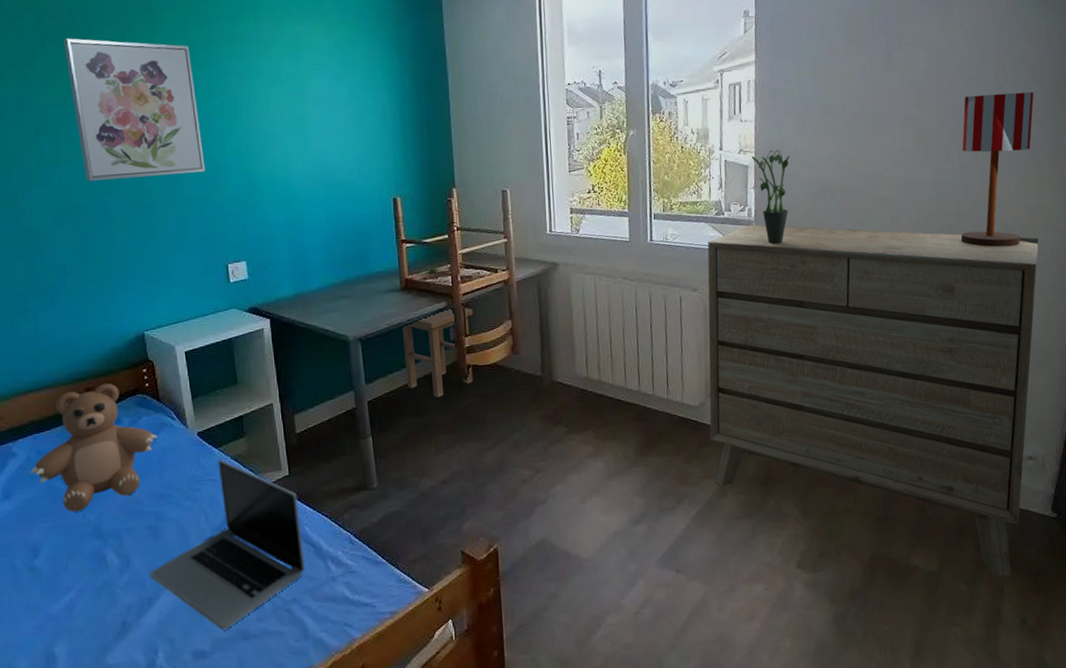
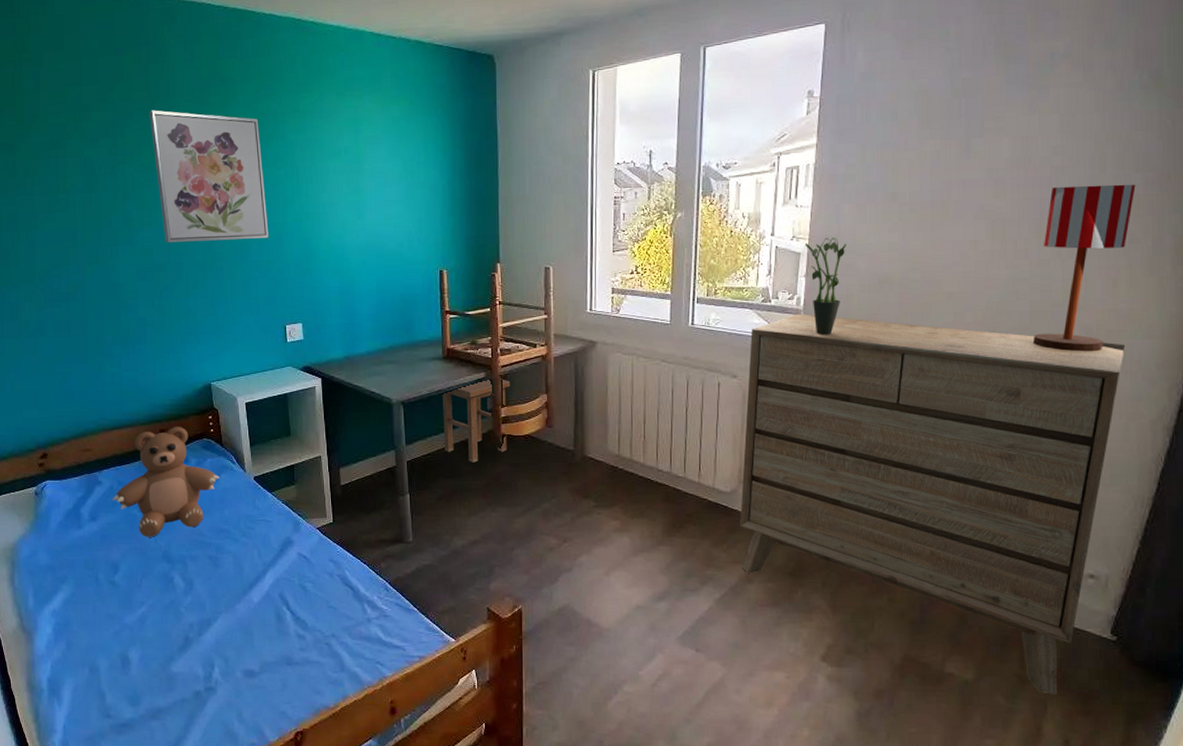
laptop: present [149,459,306,630] -> none [209,502,344,654]

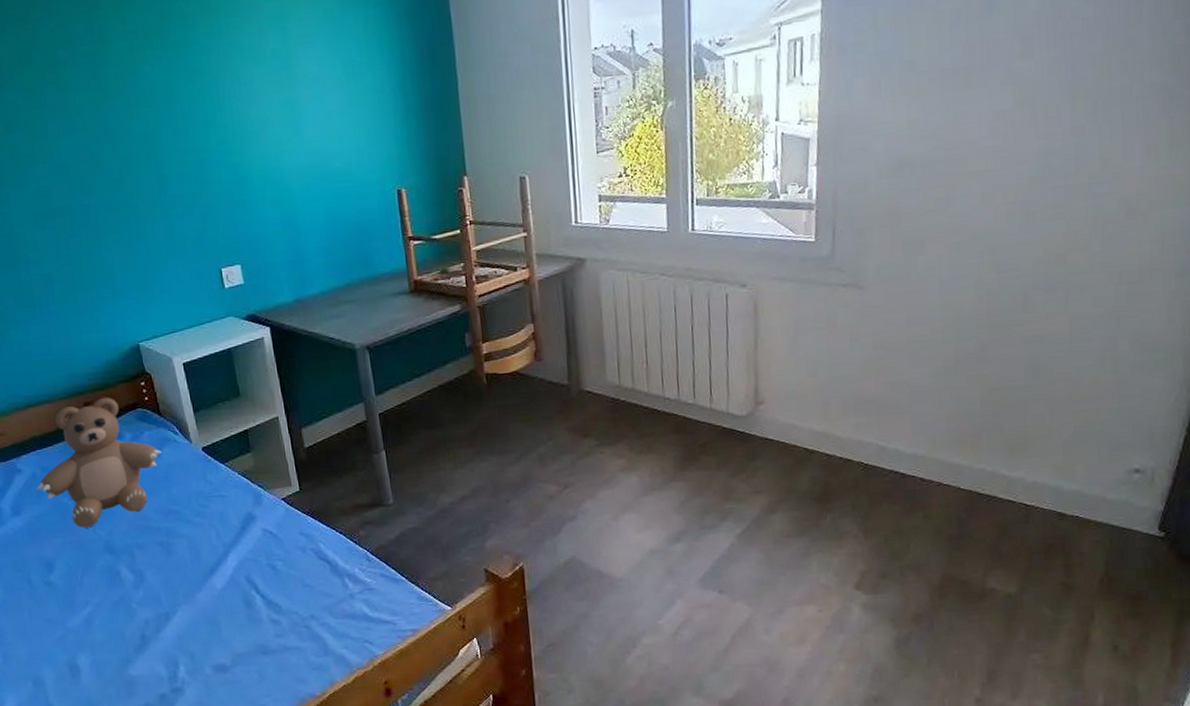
wall art: present [149,110,269,242] -> none [26,19,190,181]
stool: present [443,378,510,463] -> none [413,310,493,409]
dresser: present [740,313,1125,695] -> none [758,208,1167,600]
potted plant: present [804,238,846,335] -> none [813,118,860,231]
table lamp: present [1033,184,1136,352] -> none [1068,32,1175,227]

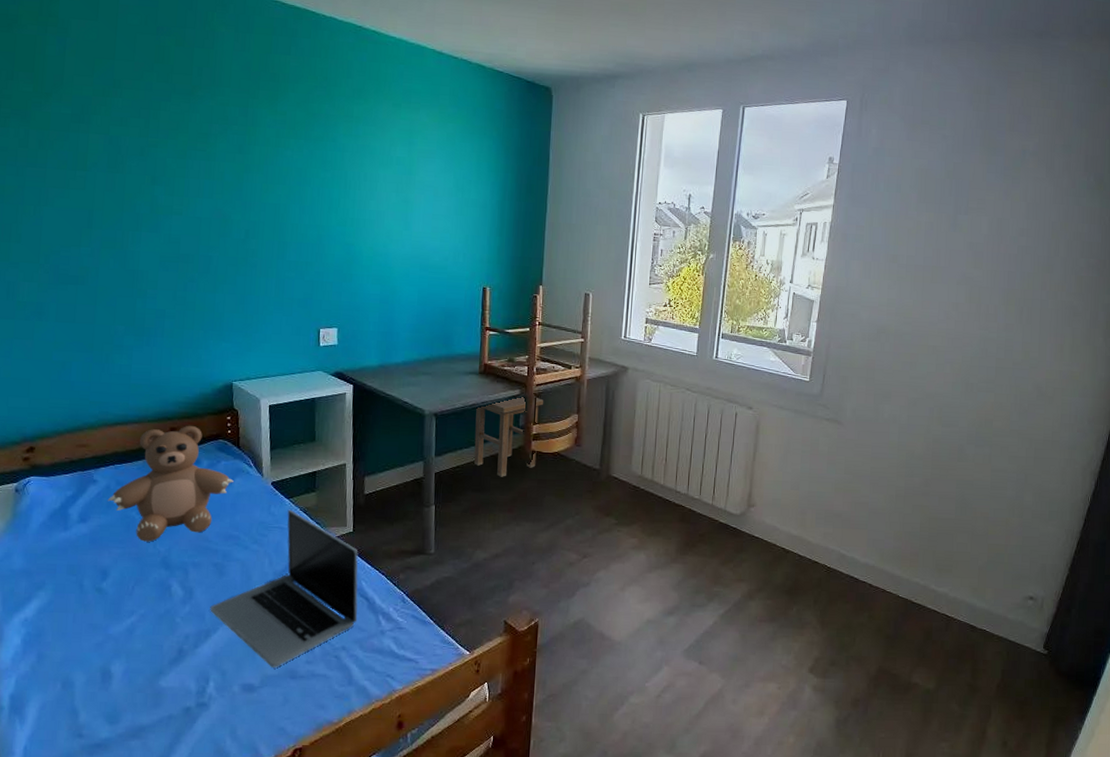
laptop: none [164,474,322,645] -> present [210,509,358,668]
stool: none [413,310,493,409] -> present [474,396,543,477]

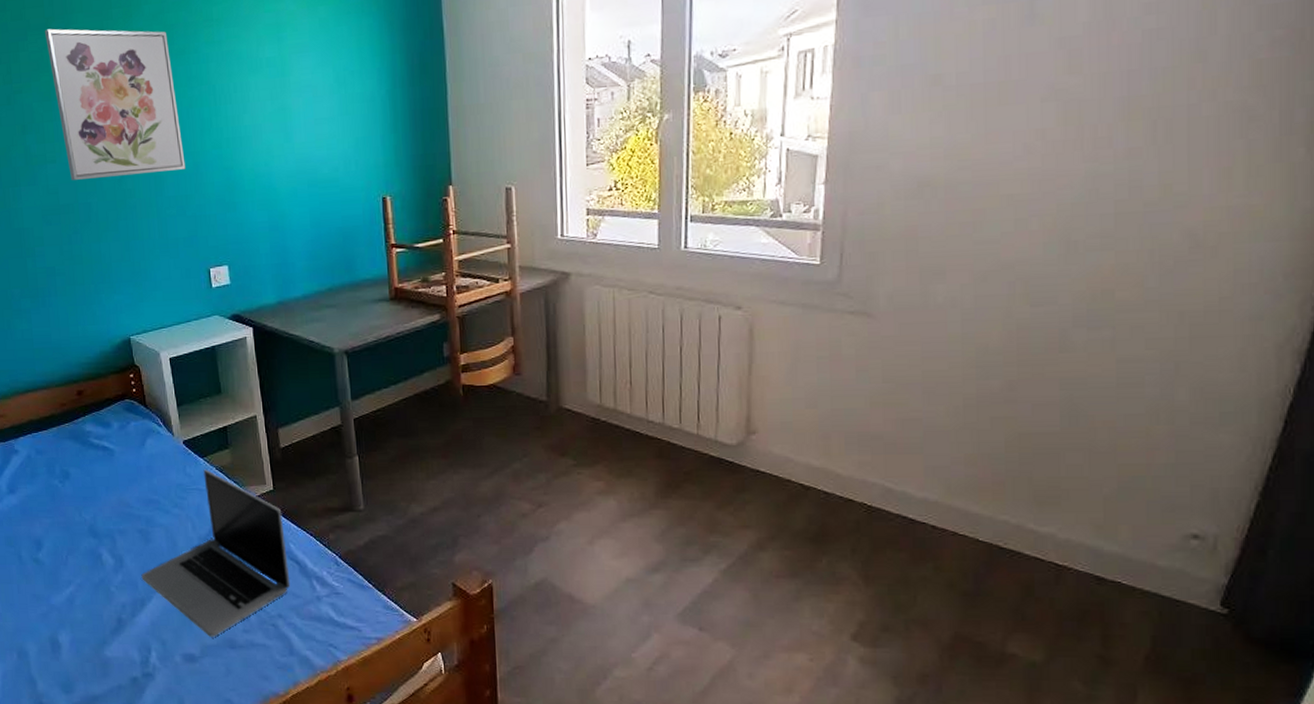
teddy bear: present [107,425,234,542] -> none [30,386,146,510]
wall art: none [189,95,310,239] -> present [45,28,186,180]
stool: present [474,396,543,477] -> none [392,320,469,418]

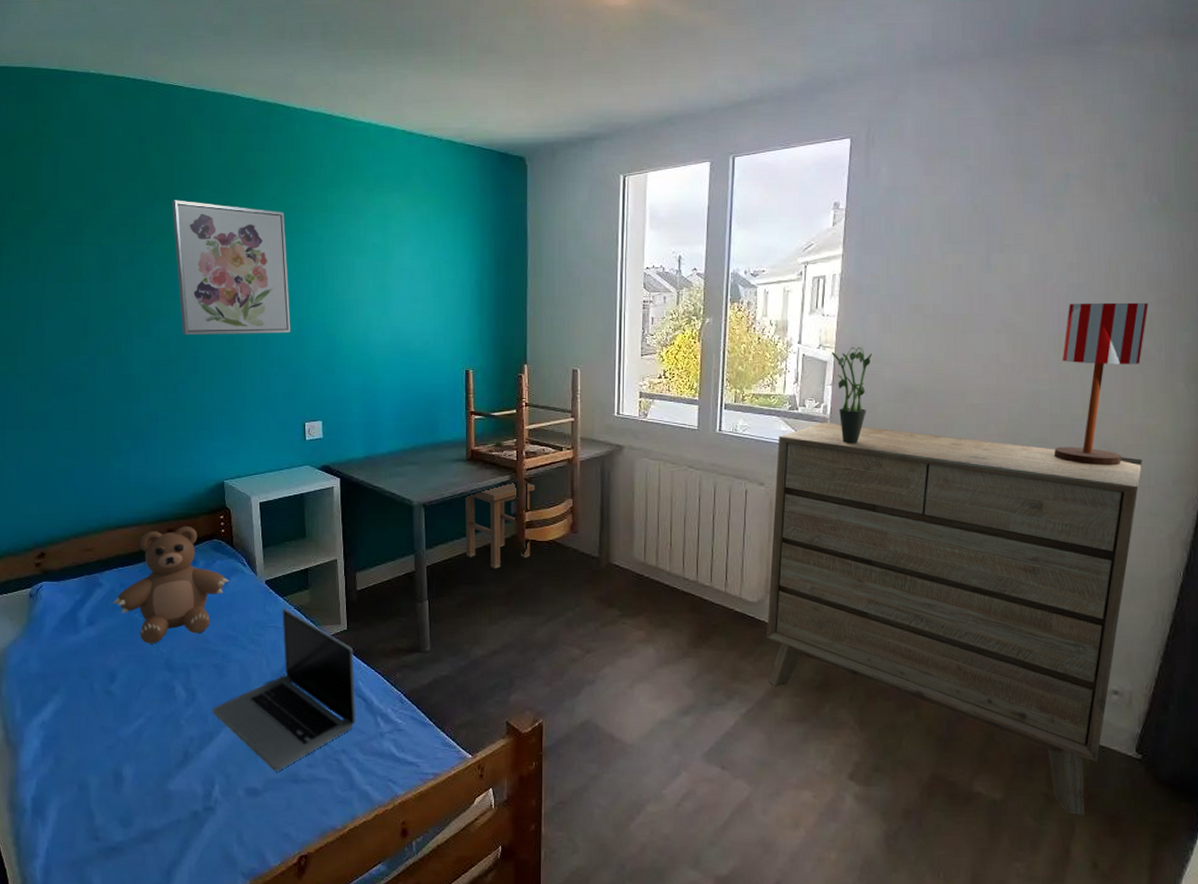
teddy bear: none [30,386,146,510] -> present [112,526,229,644]
stool: none [392,320,469,418] -> present [465,482,535,569]
dresser: none [749,229,1241,679] -> present [767,422,1142,815]
potted plant: none [823,134,876,254] -> present [831,347,872,444]
table lamp: none [1118,45,1257,262] -> present [1054,302,1149,466]

